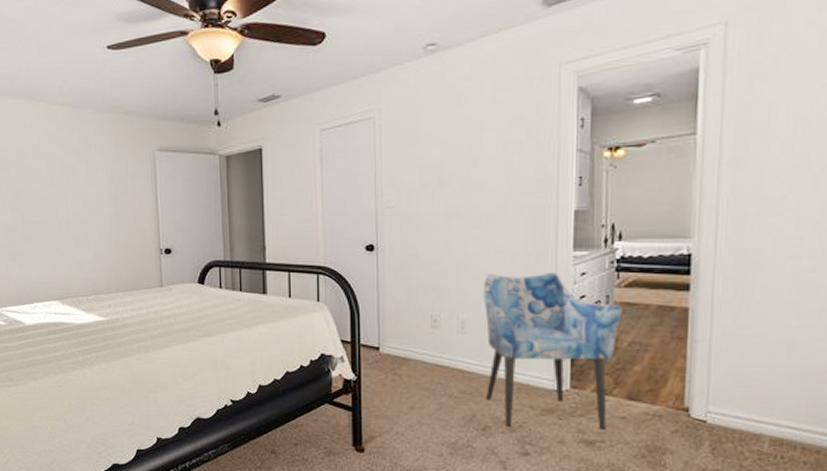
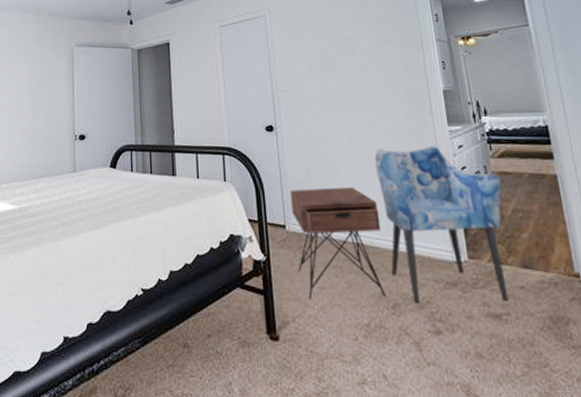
nightstand: none [387,313,481,420] -> present [290,187,386,299]

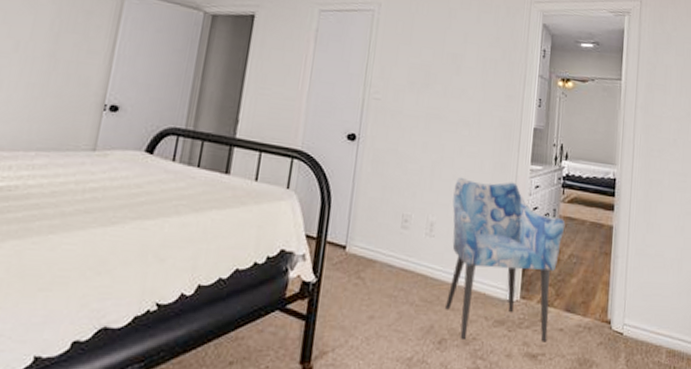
nightstand: present [290,187,386,299] -> none [349,208,447,331]

